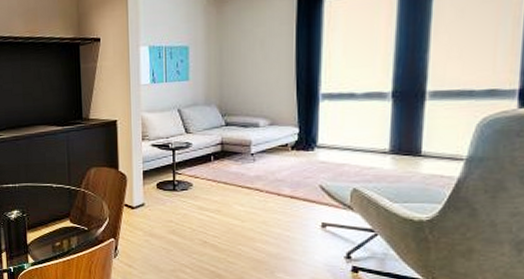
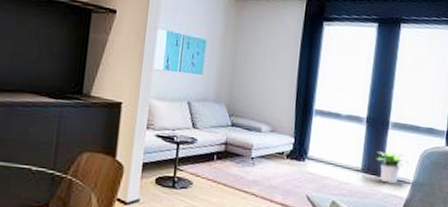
potted plant: none [408,126,460,163] -> present [375,151,409,184]

